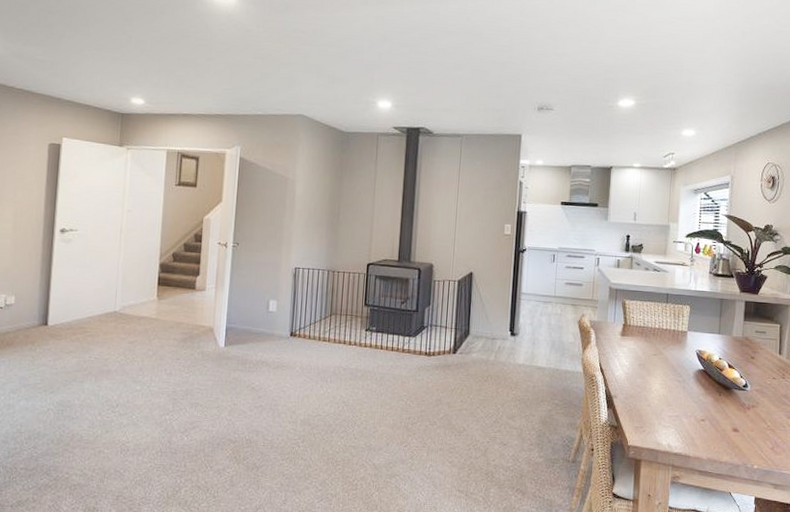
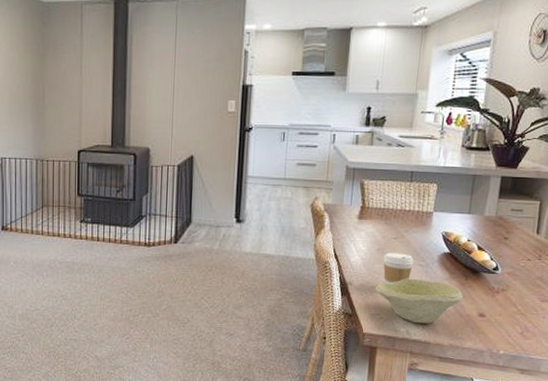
bowl: none [638,393,718,437] -> present [375,278,464,324]
coffee cup: none [644,368,672,398] -> present [383,253,414,283]

